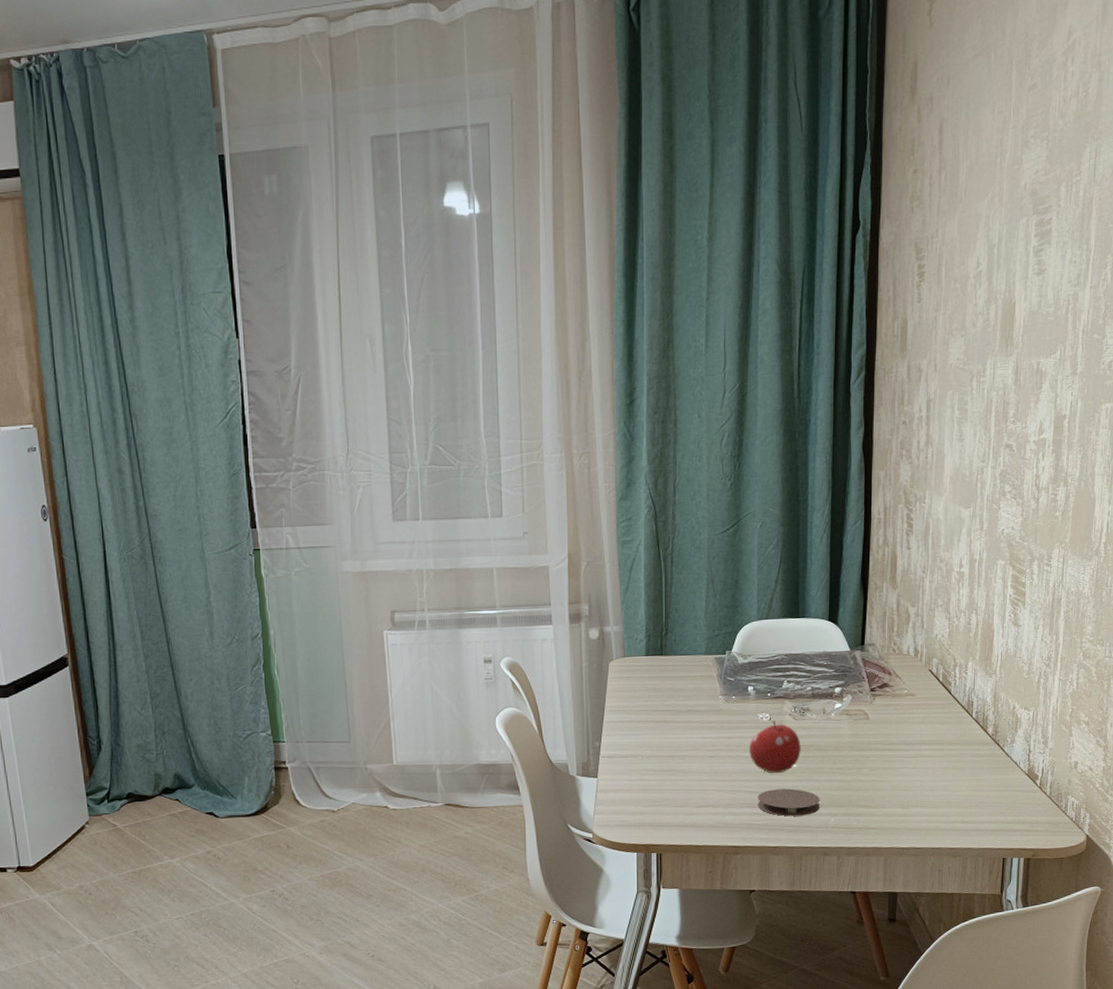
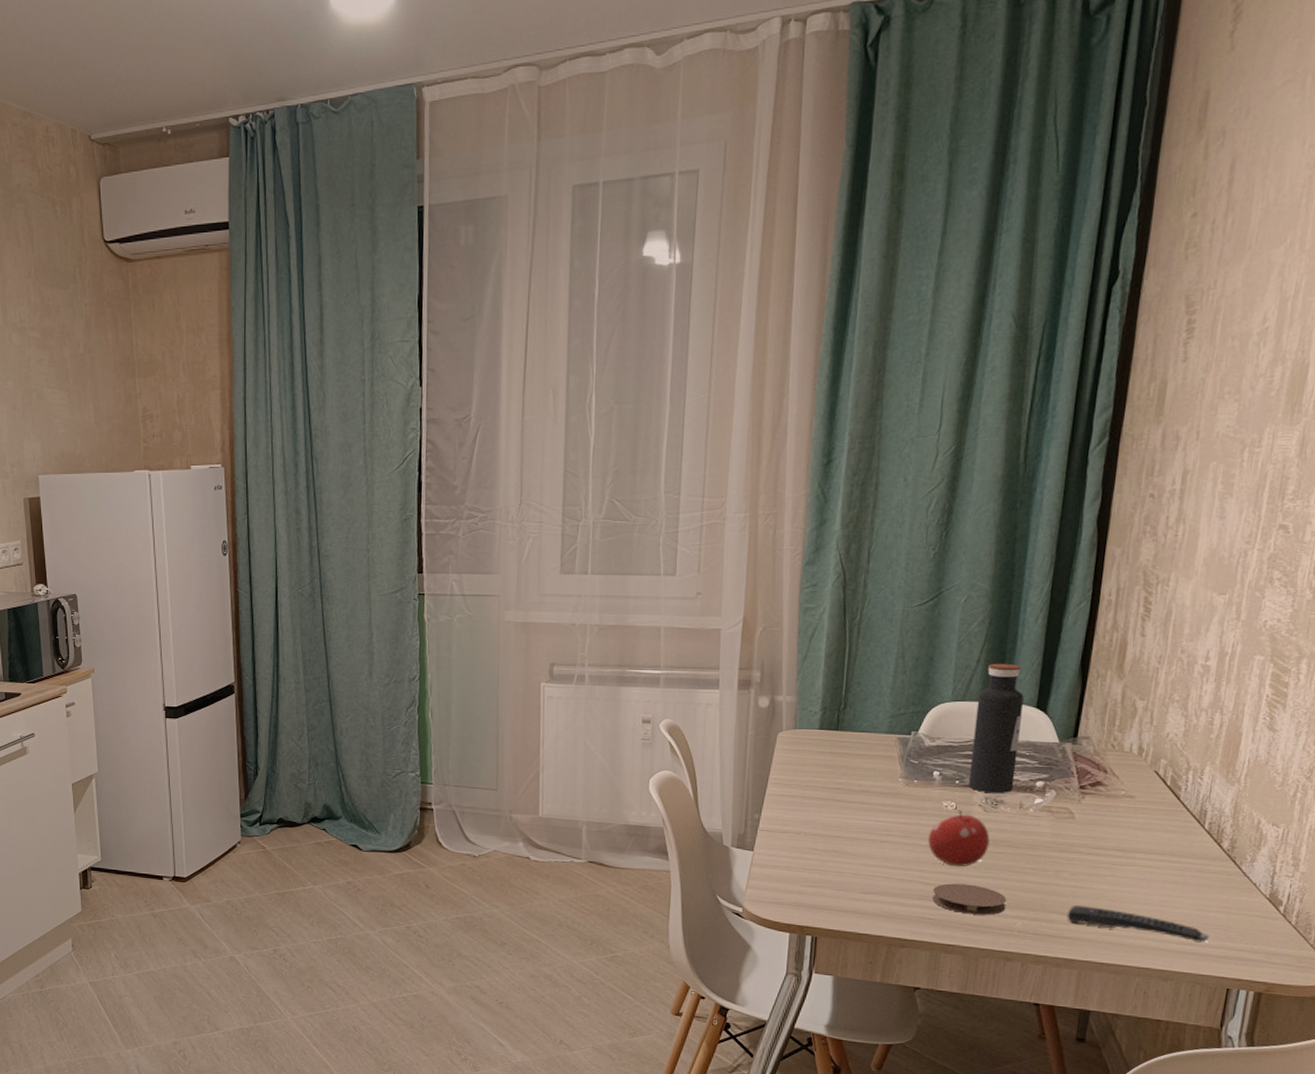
water bottle: none [779,581,817,703] -> present [969,663,1024,794]
remote control: none [871,797,985,820] -> present [1067,904,1209,943]

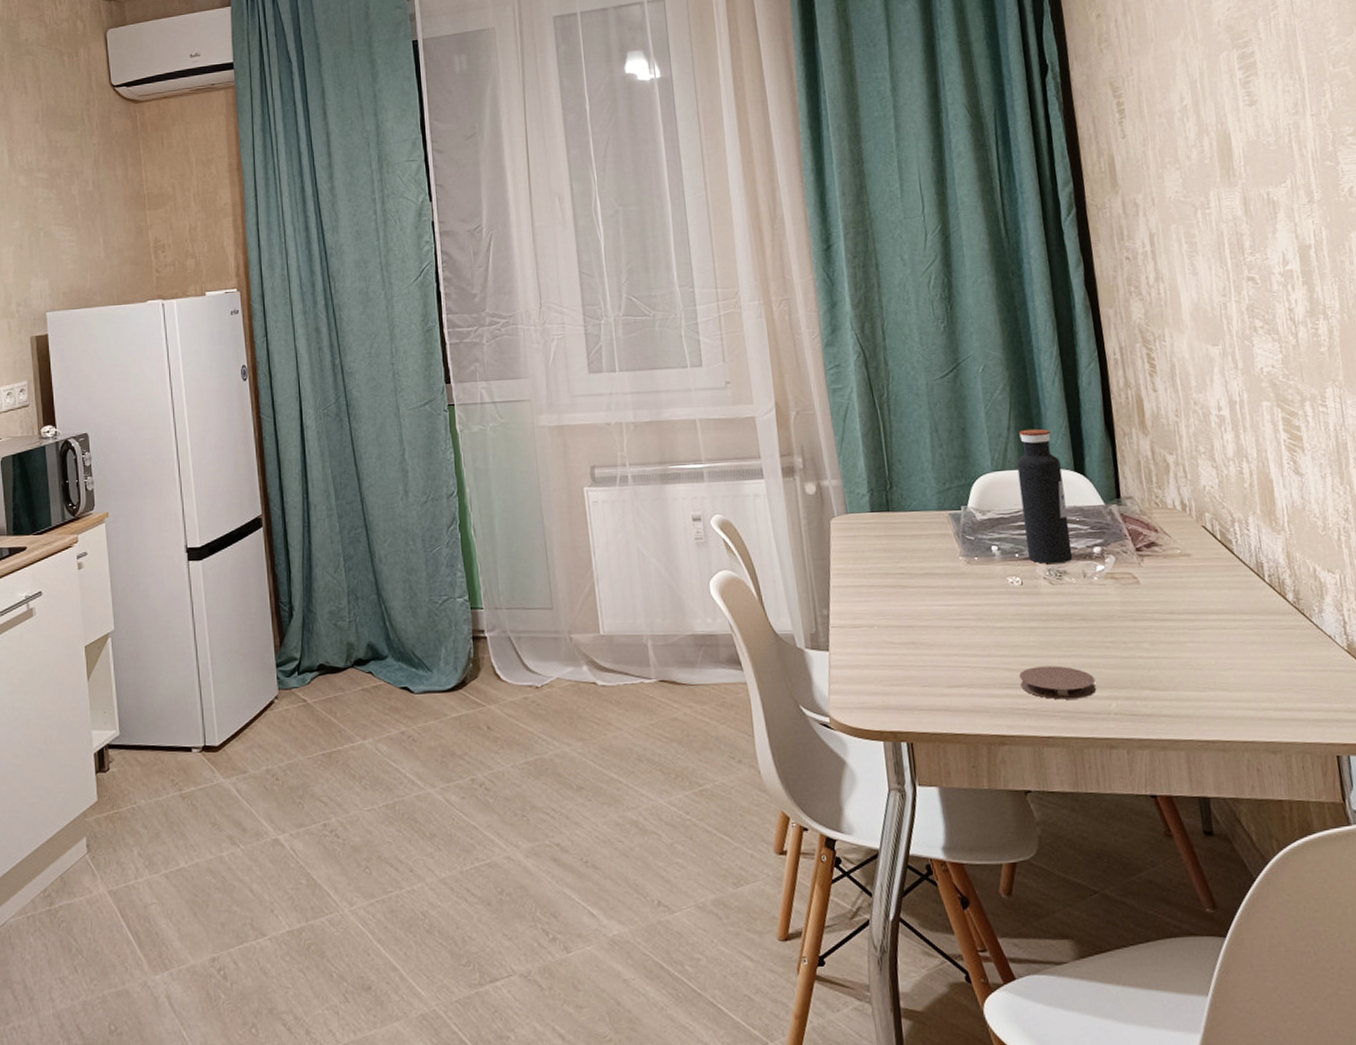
fruit: present [928,810,990,866] -> none [1002,585,1064,647]
remote control: present [1067,904,1209,943] -> none [1158,677,1303,707]

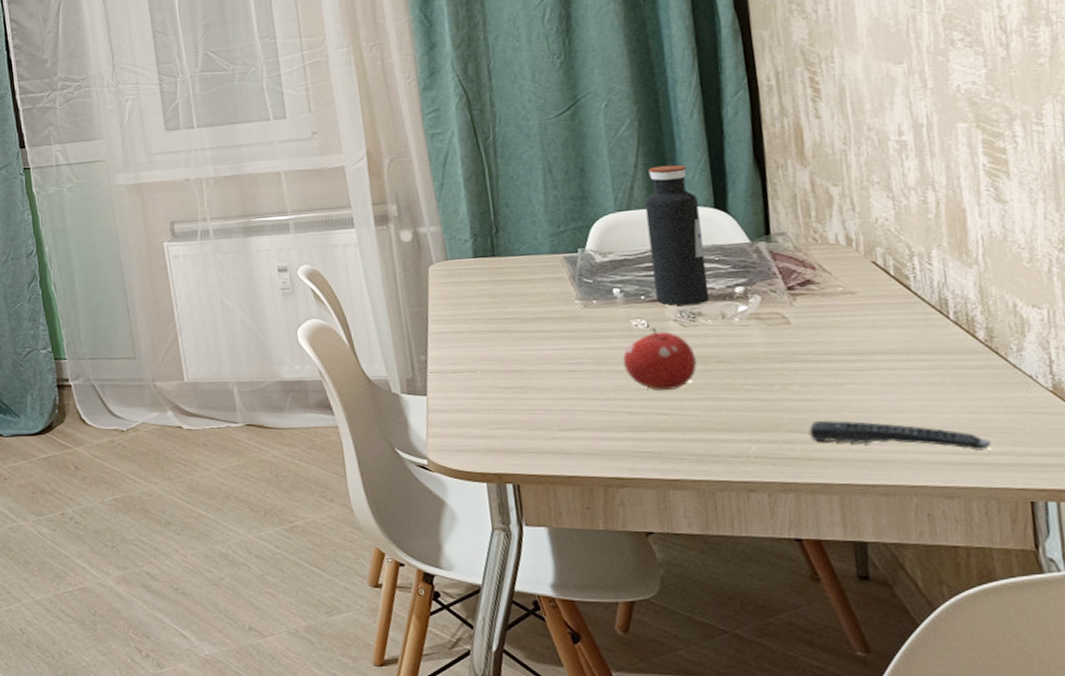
fruit: none [1002,585,1064,647] -> present [623,328,697,390]
coaster: present [1019,665,1097,700] -> none [642,409,734,443]
remote control: none [1158,677,1303,707] -> present [809,420,991,451]

